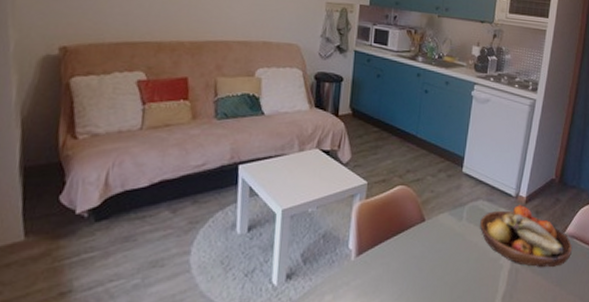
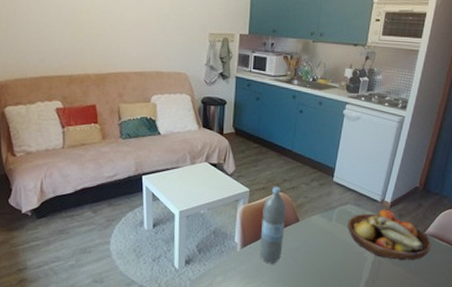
water bottle: none [378,178,410,277] -> present [259,186,287,264]

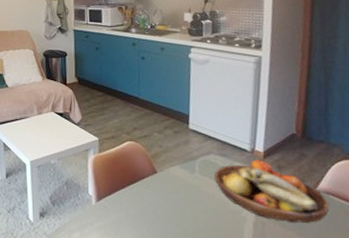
water bottle: present [259,186,287,264] -> none [115,135,142,221]

